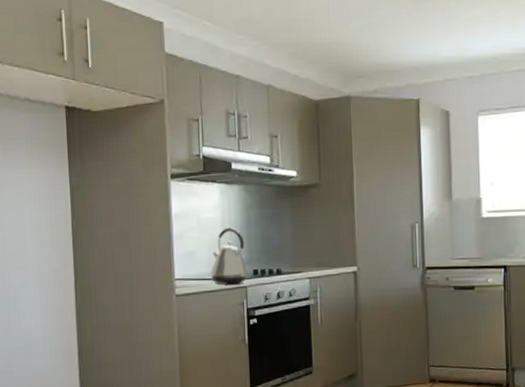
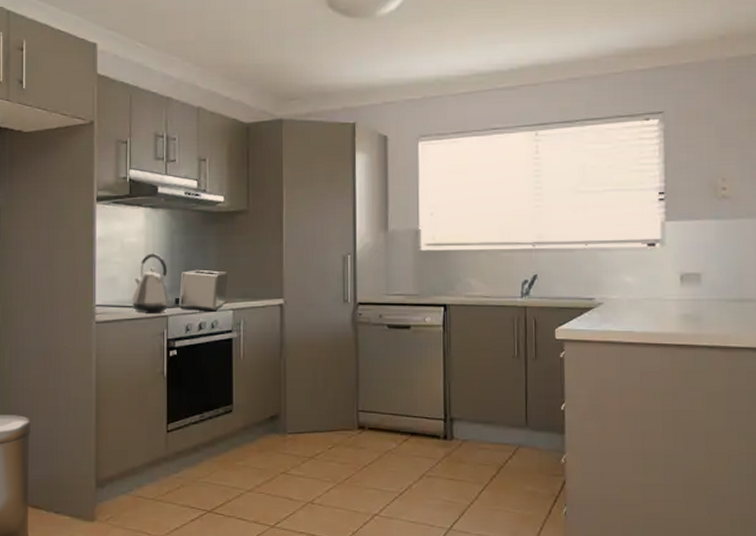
toaster: none [257,241,303,281] -> present [179,269,228,312]

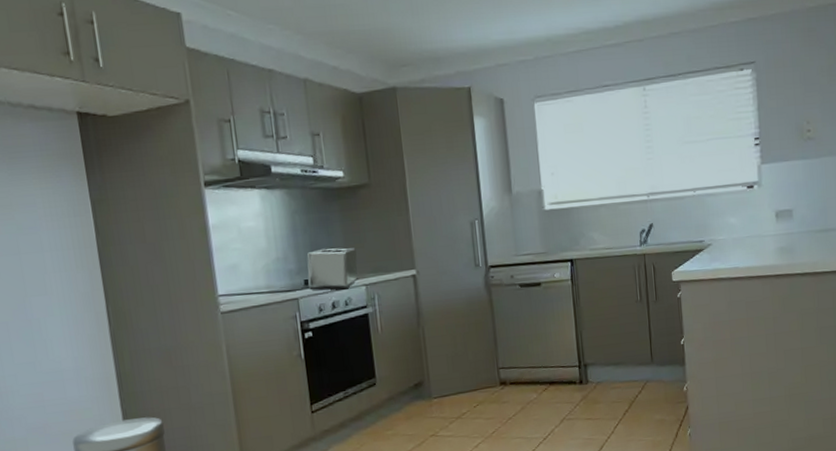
kettle: present [131,253,169,313] -> none [256,236,298,298]

